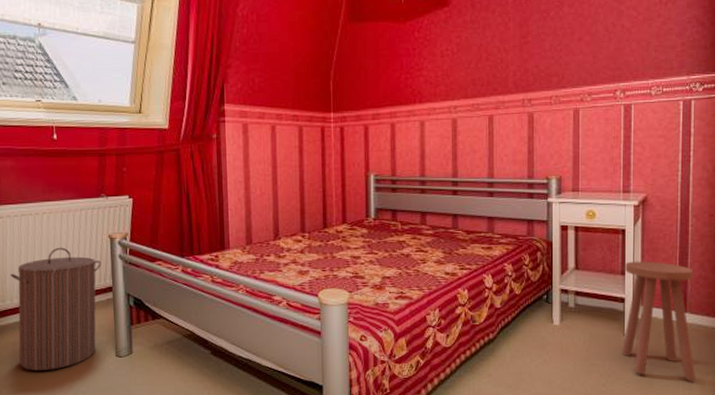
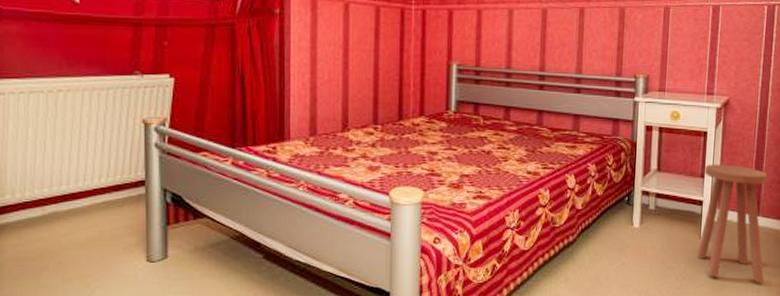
laundry hamper: present [10,247,102,370] -> none [11,132,133,278]

